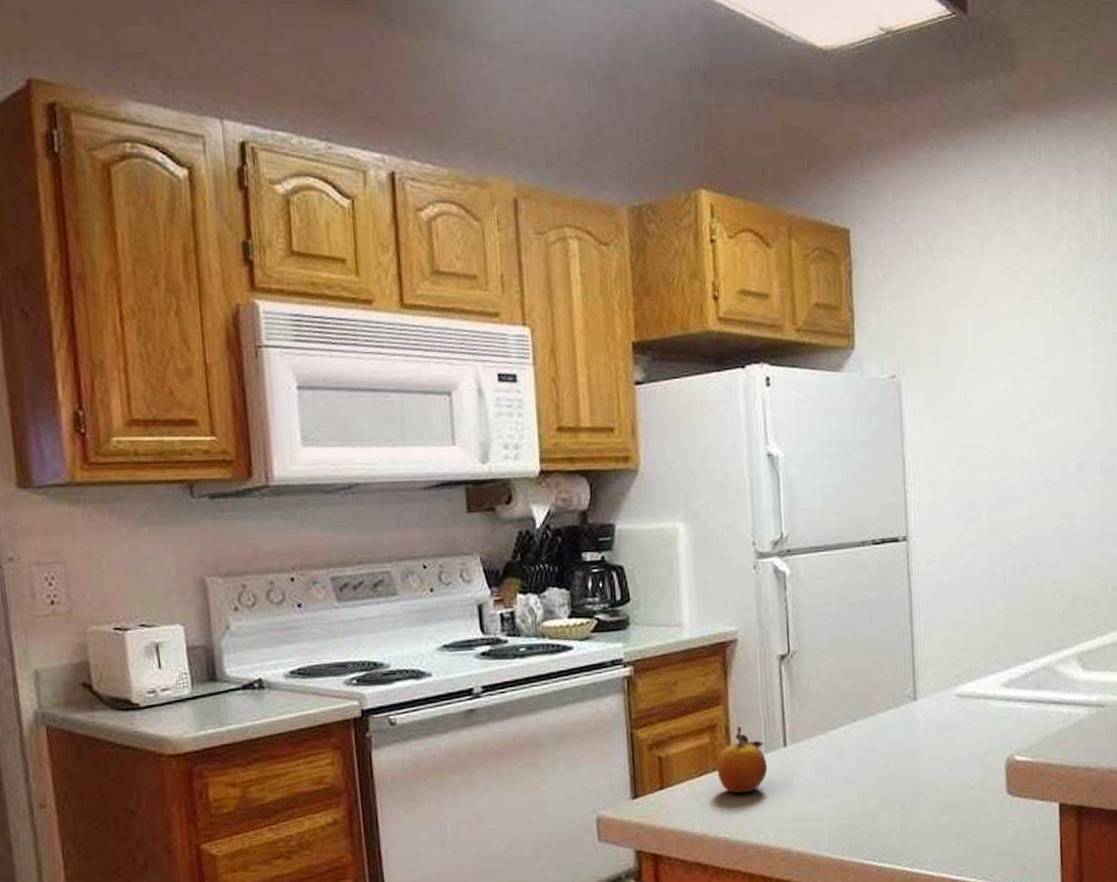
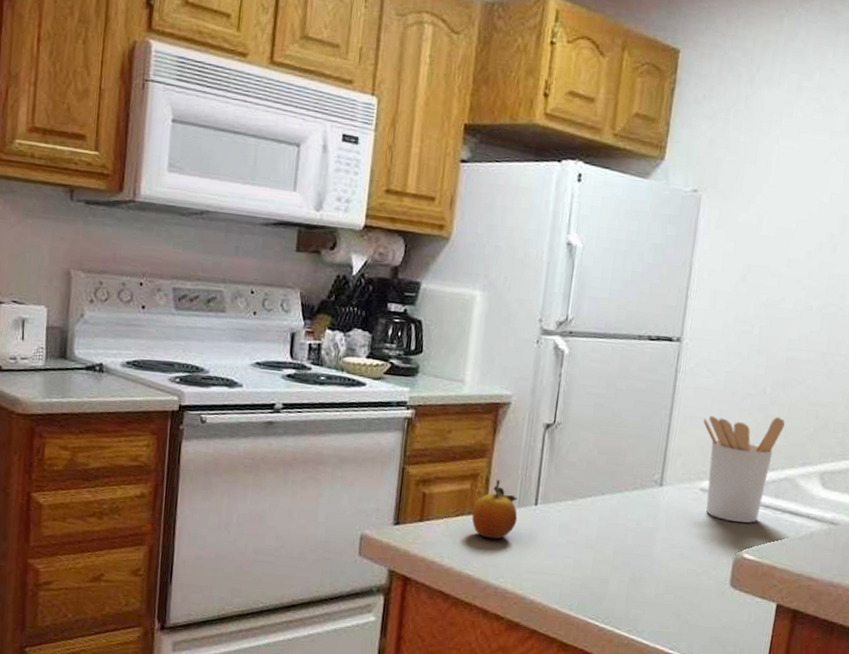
utensil holder: none [946,603,1031,724] -> present [703,415,785,523]

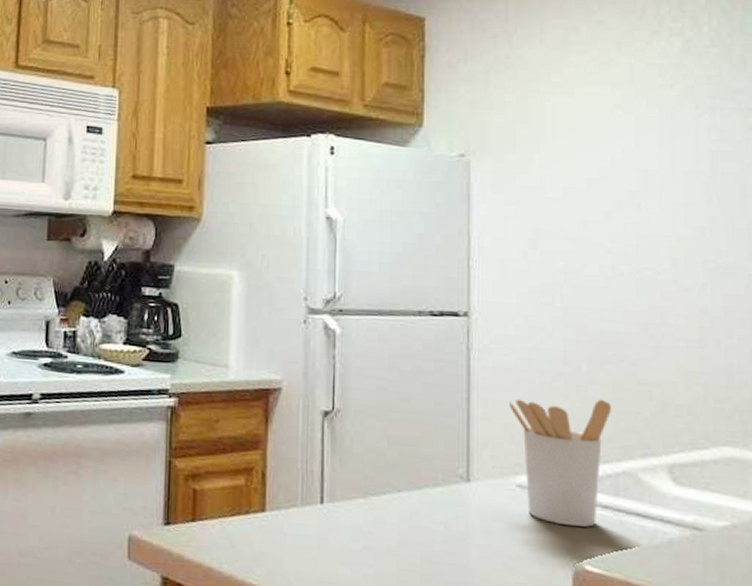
fruit: present [472,480,518,539] -> none [250,474,302,543]

